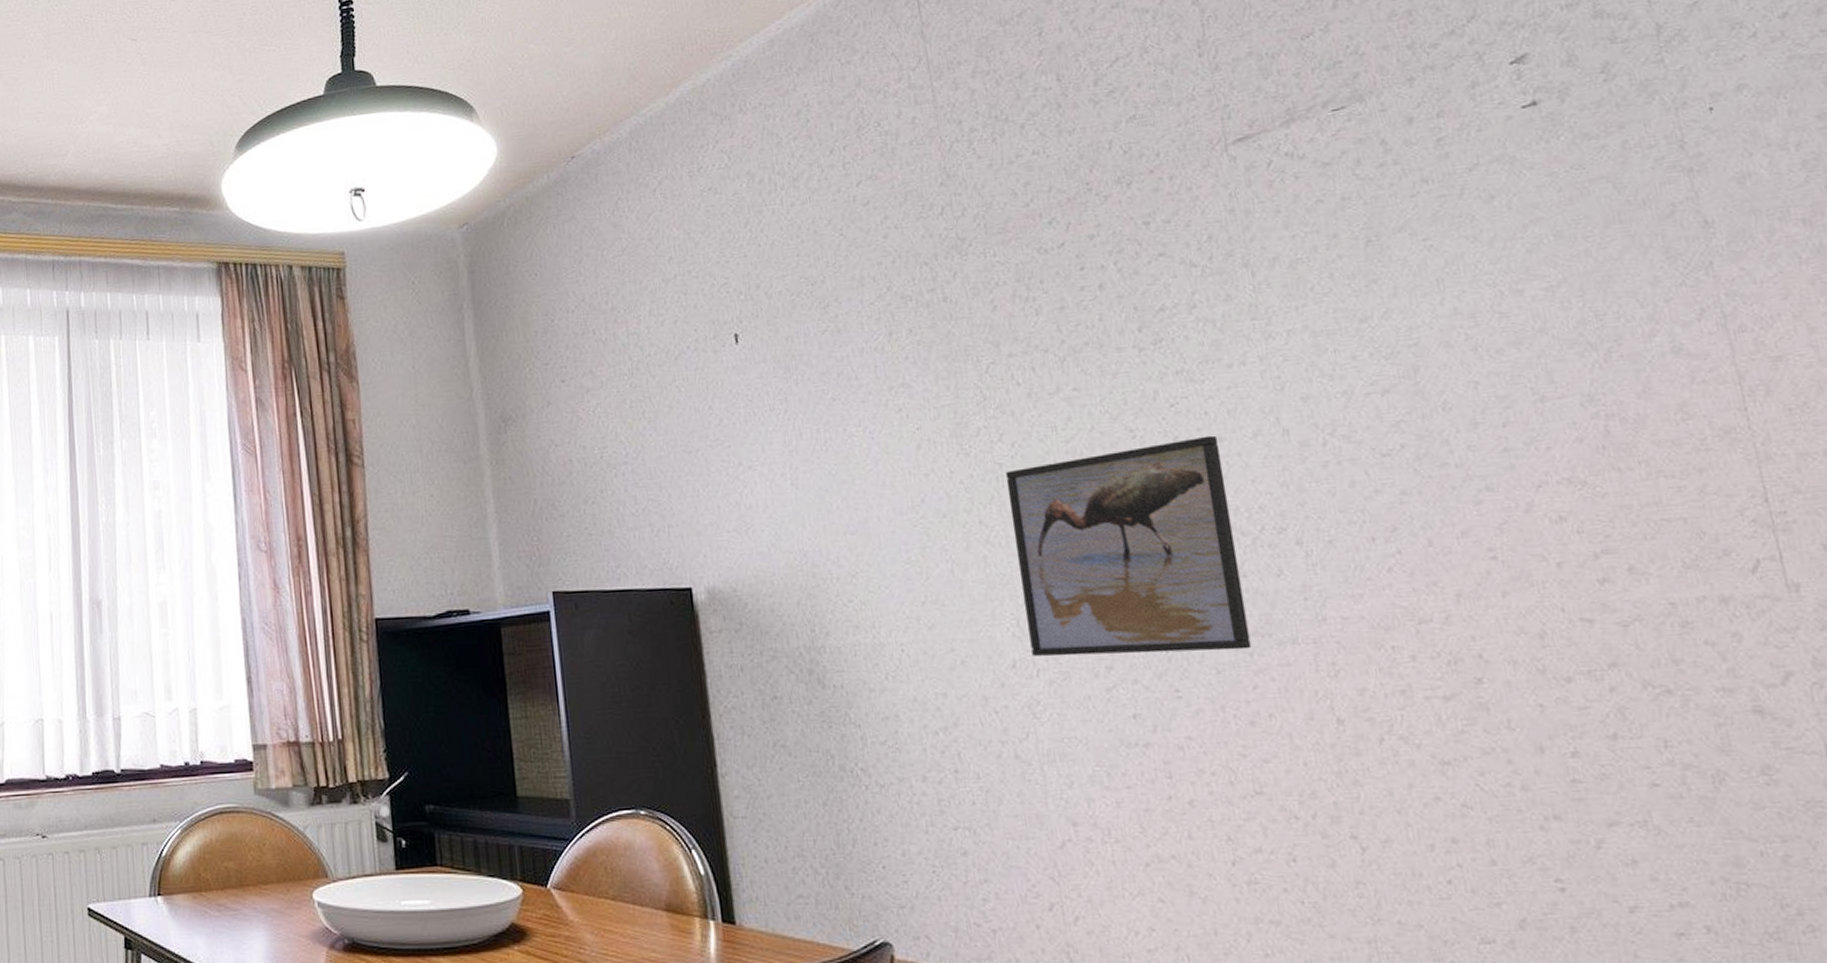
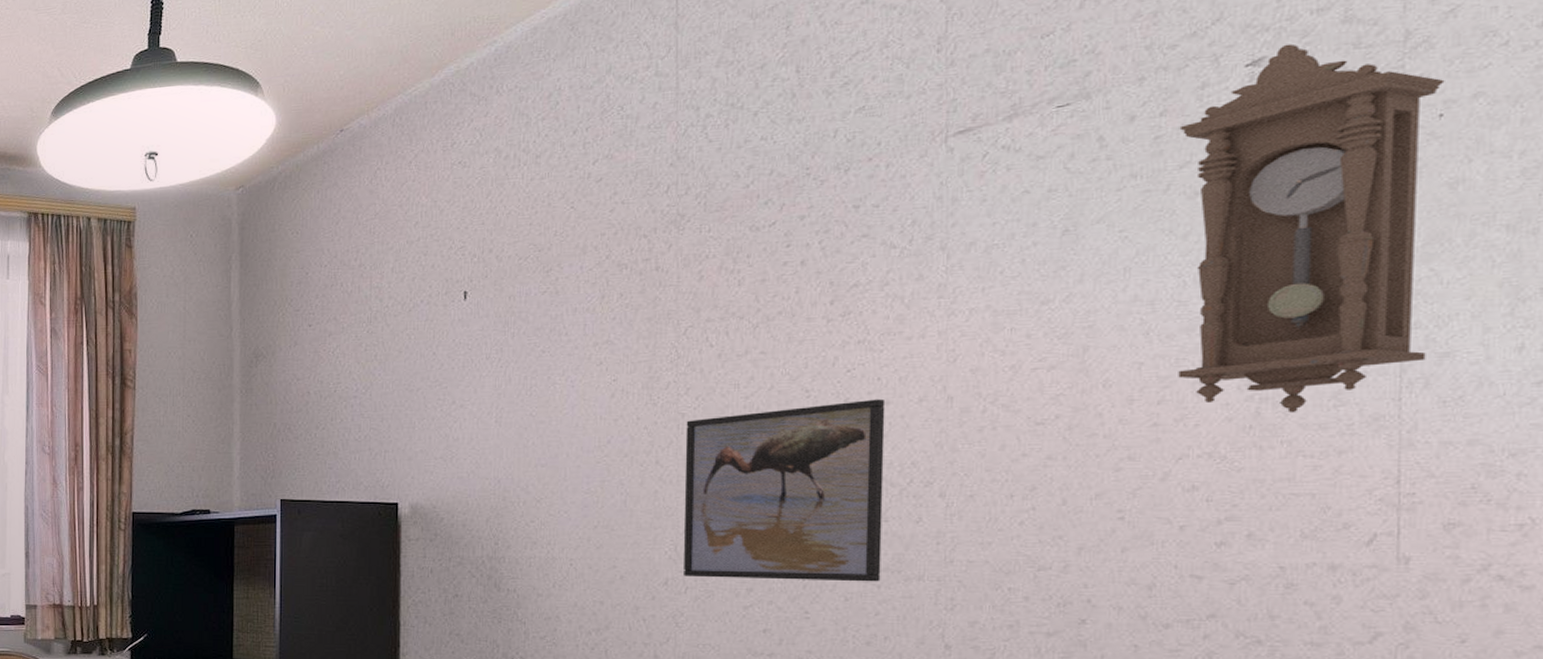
pendulum clock: none [1459,40,1760,430] -> present [1178,43,1445,413]

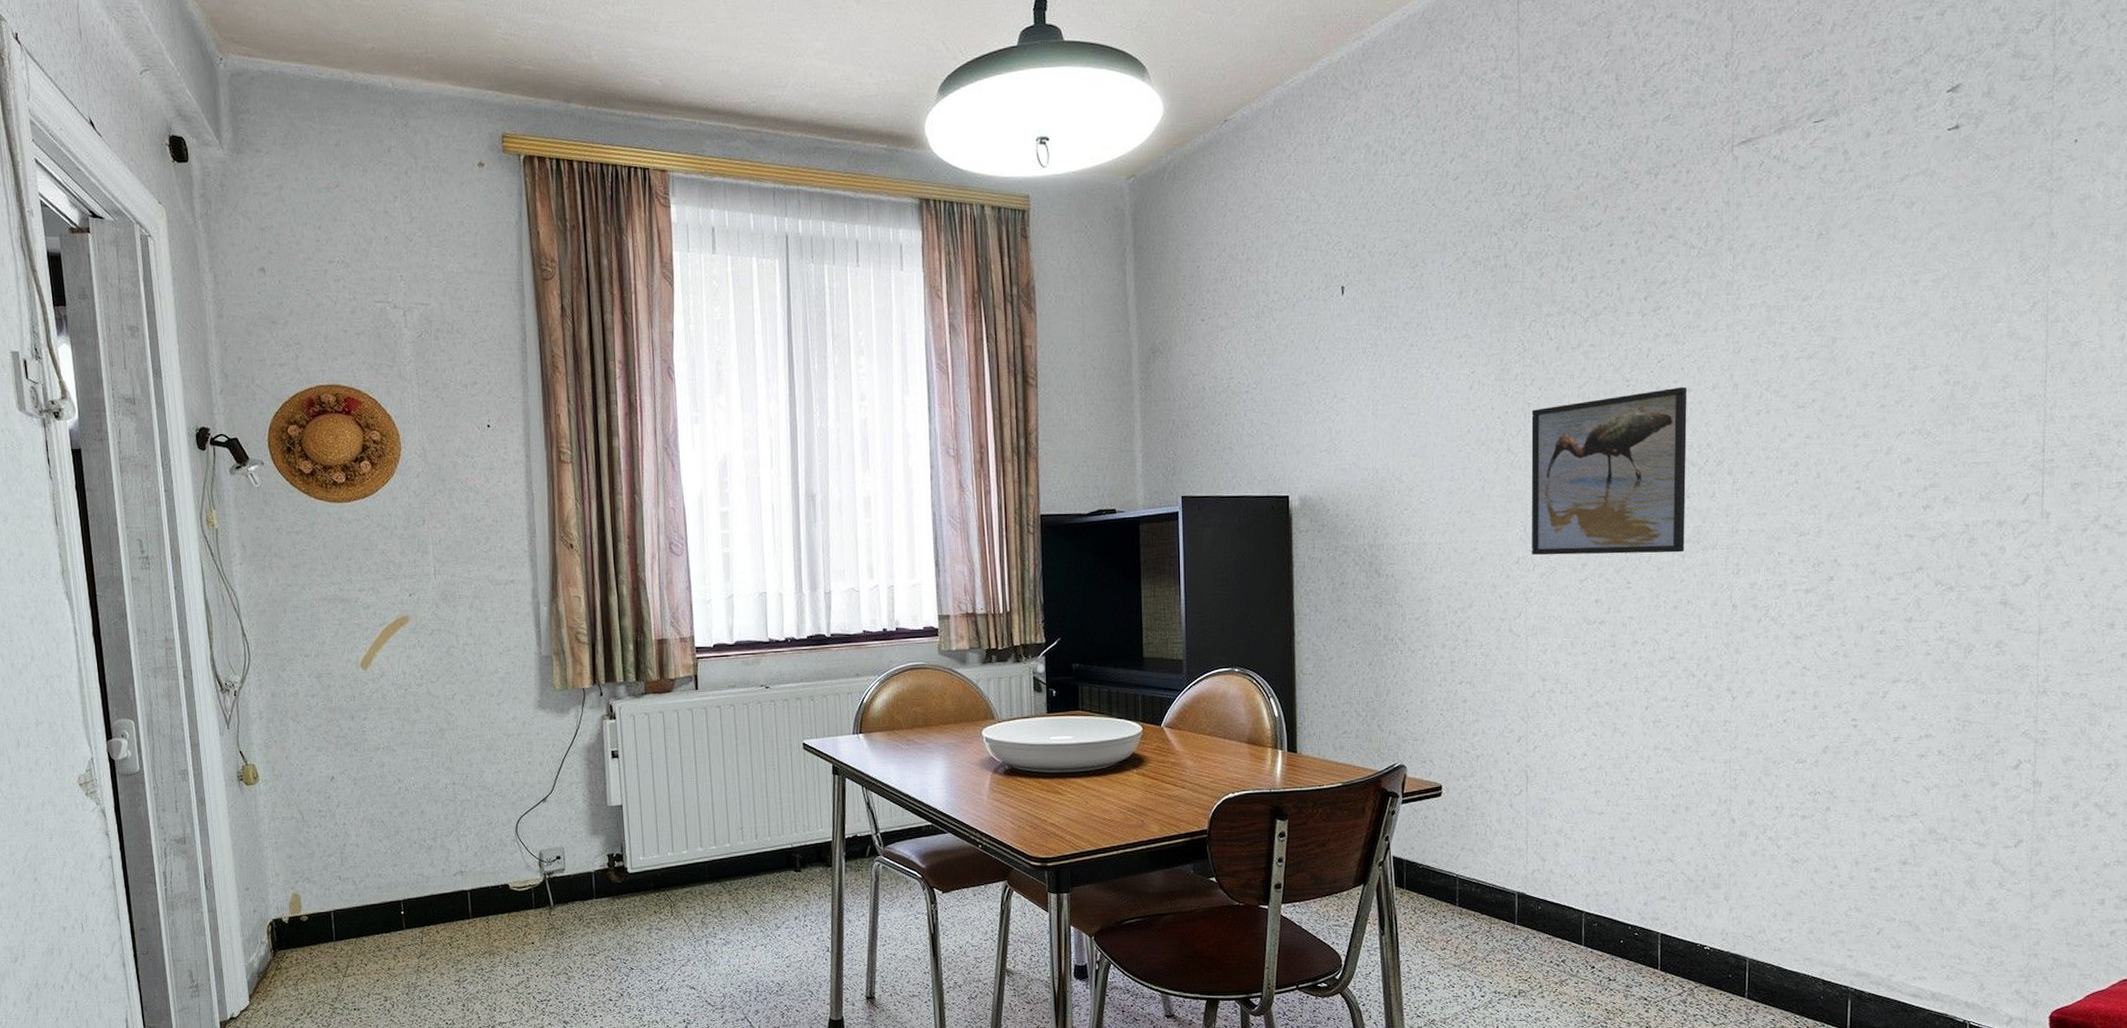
pendulum clock: present [1178,43,1445,413] -> none [1898,73,2079,394]

